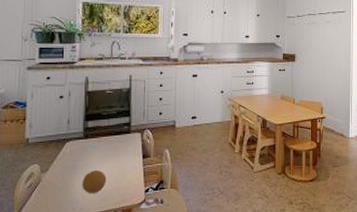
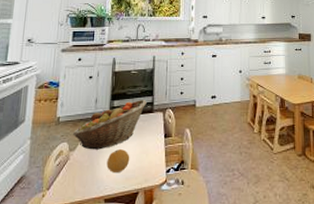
fruit basket: none [43,119,123,171] -> present [72,99,147,150]

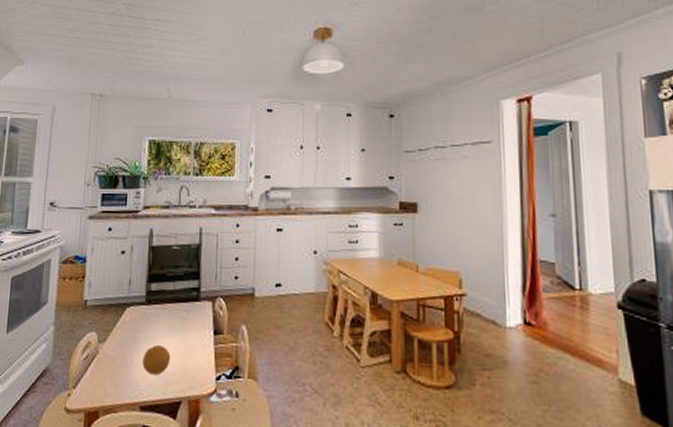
fruit basket: present [72,99,147,150] -> none [101,283,192,344]

